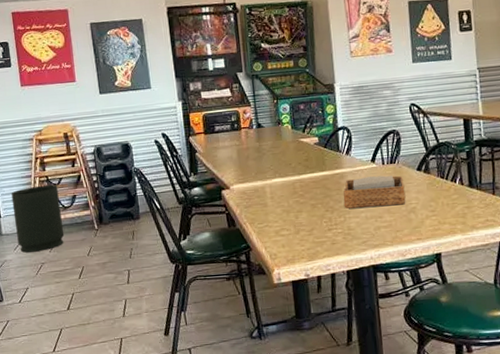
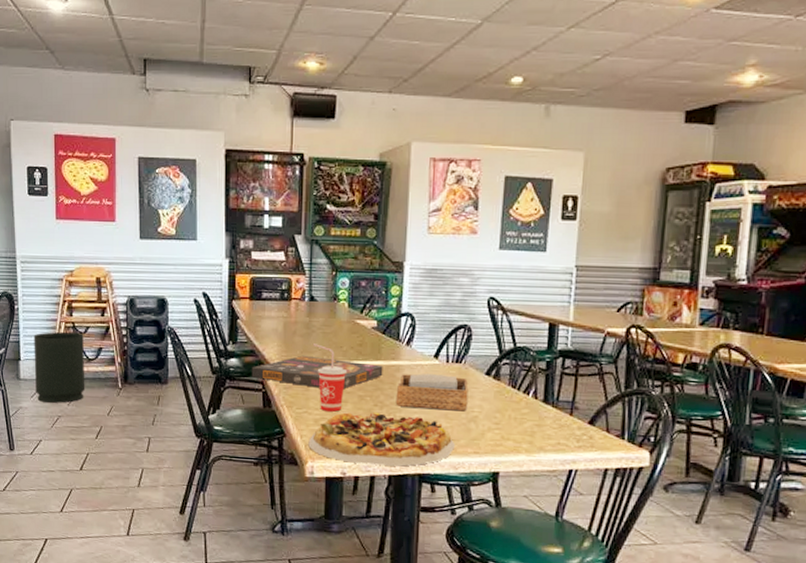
pizza box: none [213,175,330,203] -> present [251,355,383,388]
beverage cup: none [266,164,299,223] -> present [313,344,348,412]
pizza: none [272,215,401,265] -> present [308,411,456,466]

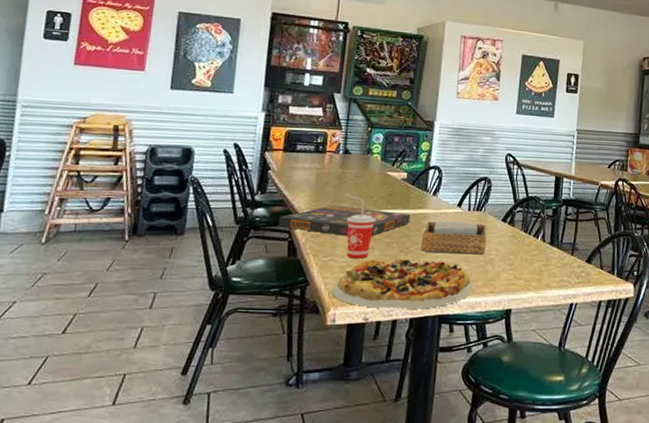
trash can: present [33,331,85,403] -> none [17,180,90,259]

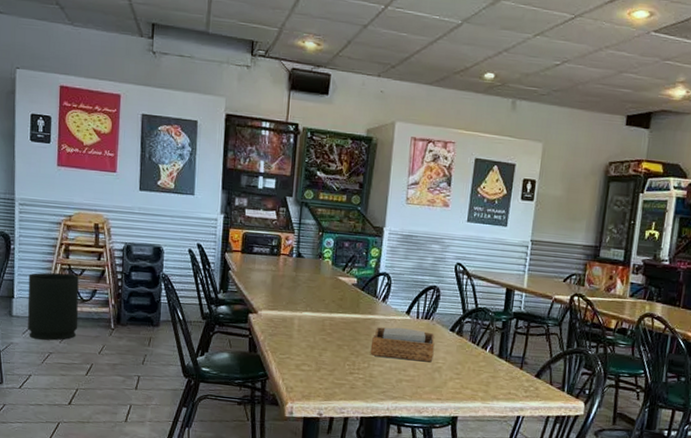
trash can: none [17,180,90,259] -> present [27,272,79,340]
pizza box: present [278,205,411,236] -> none [239,306,361,338]
pizza: present [332,257,474,309] -> none [289,359,421,409]
beverage cup: present [345,194,376,259] -> none [298,296,328,359]

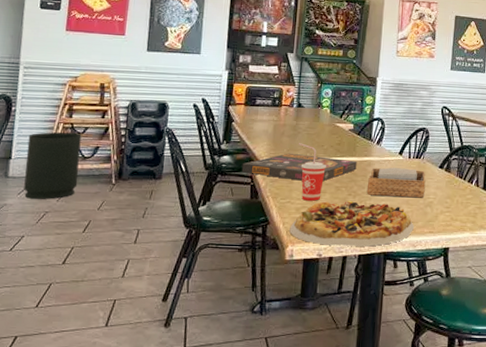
pizza box: none [239,306,361,338] -> present [241,153,357,181]
pizza: none [289,359,421,409] -> present [289,200,415,247]
beverage cup: none [298,296,328,359] -> present [299,143,327,201]

